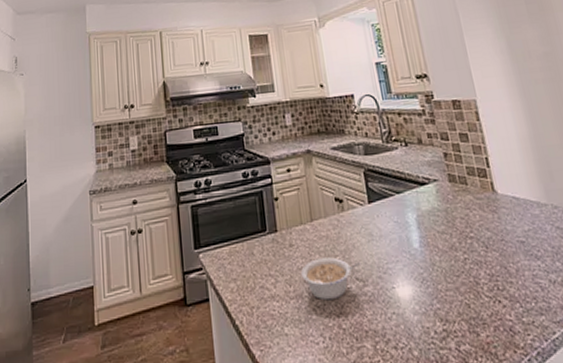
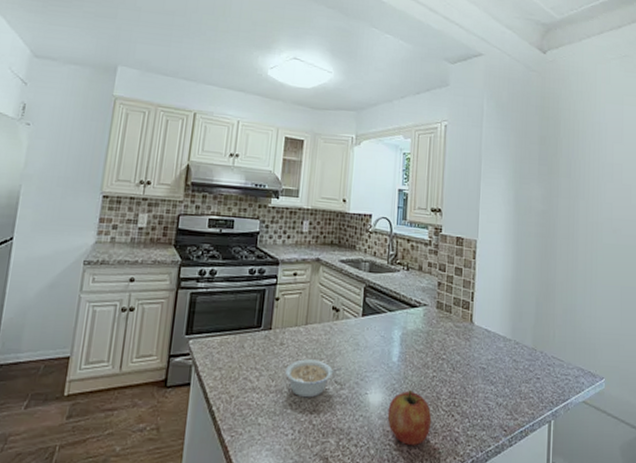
fruit: none [421,278,477,342] -> present [387,390,432,446]

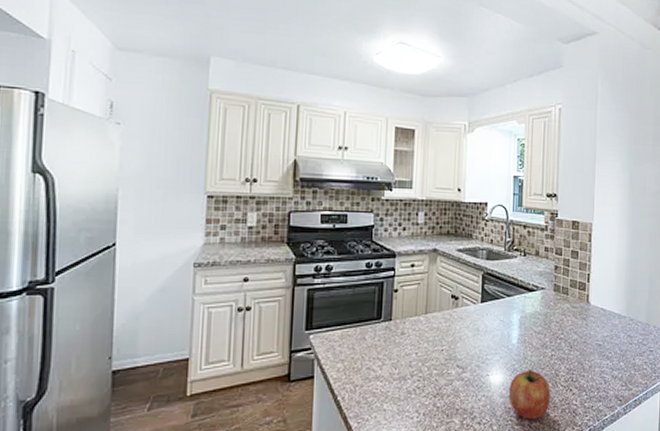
legume: present [285,359,343,398] -> none [408,347,464,383]

